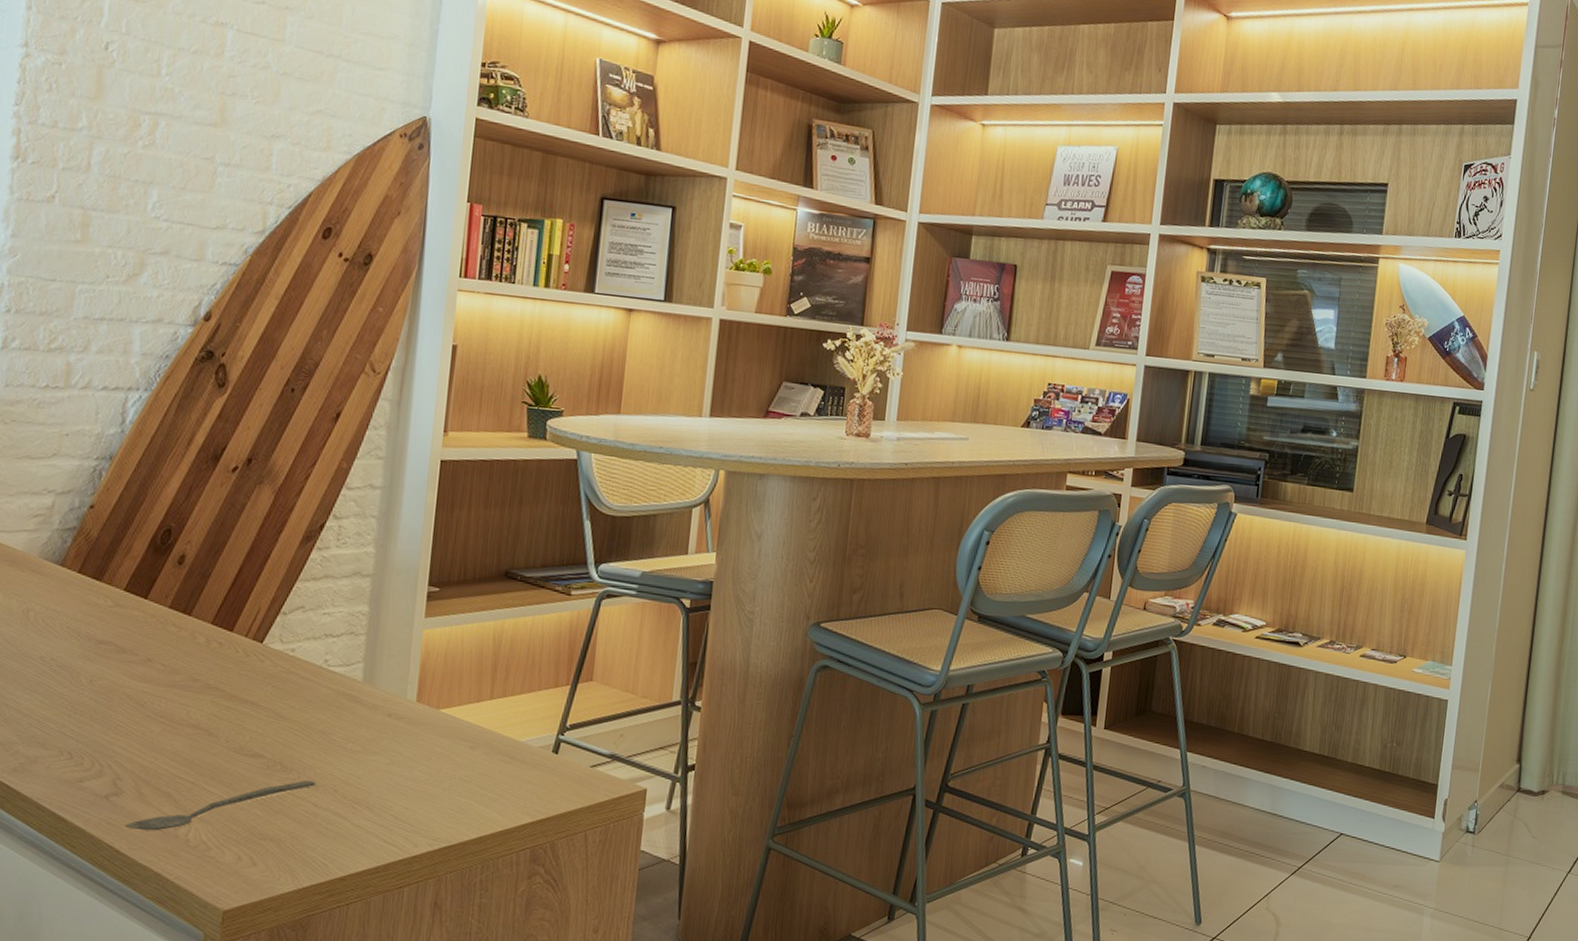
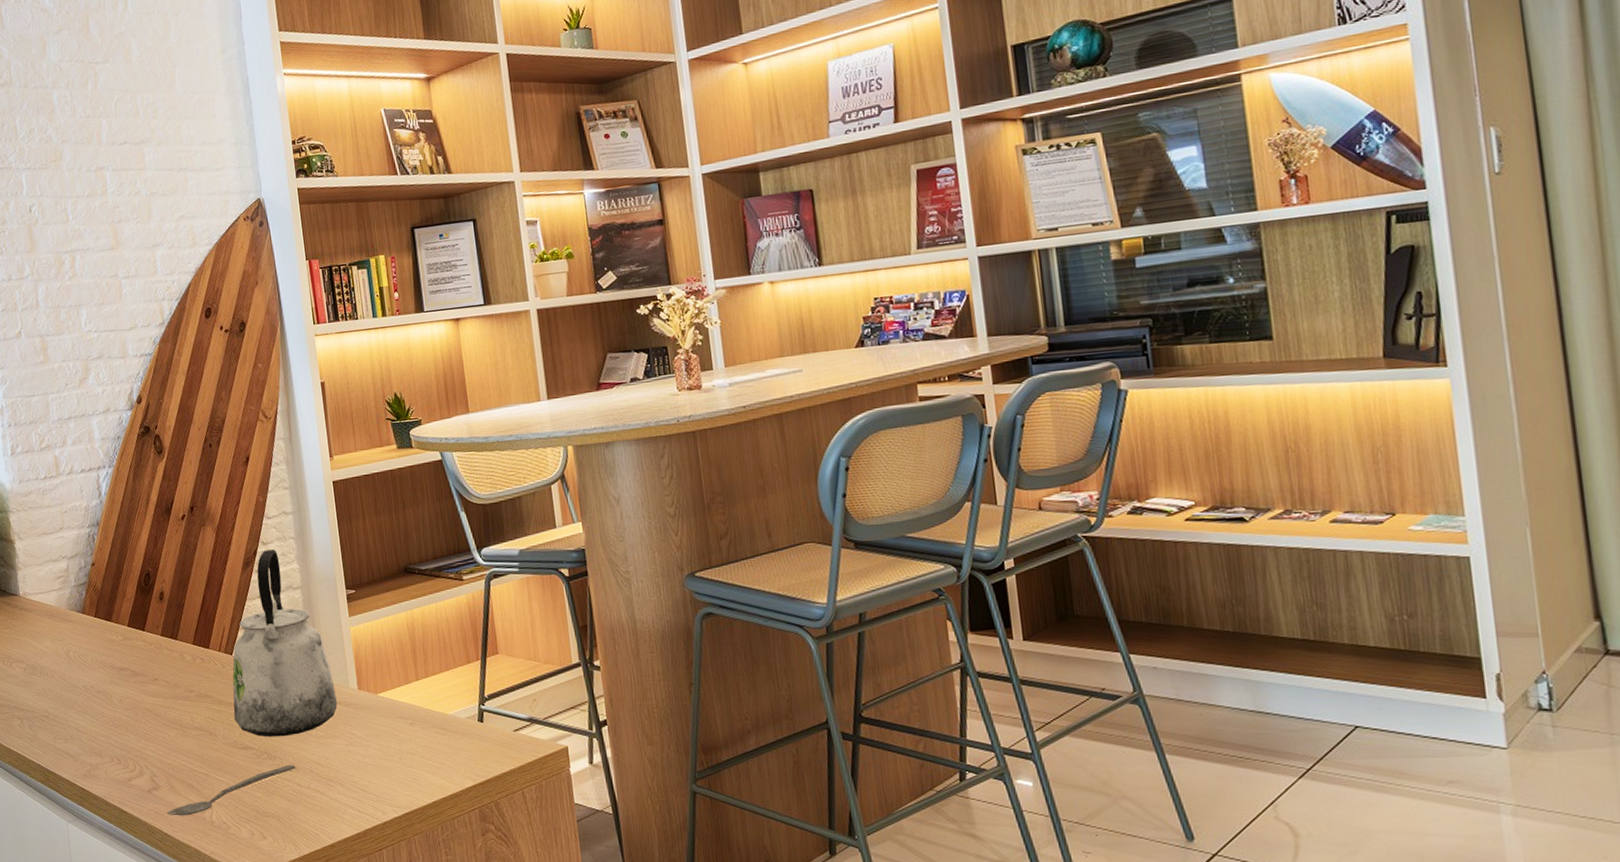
kettle: none [247,525,388,747] -> present [232,549,338,737]

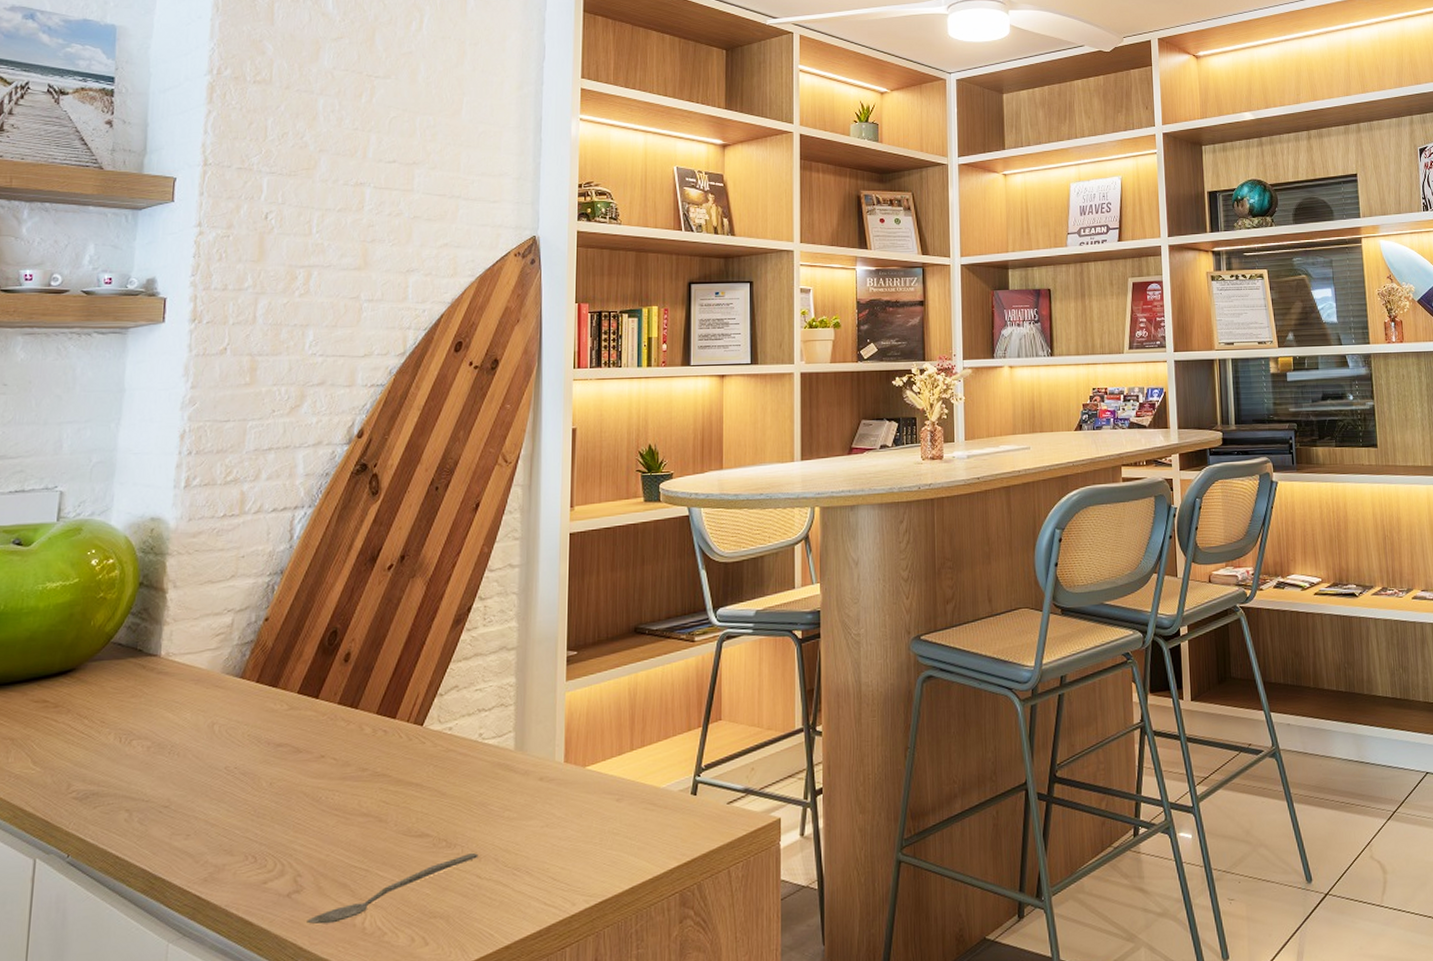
kettle: present [232,549,338,737] -> none [413,606,539,822]

